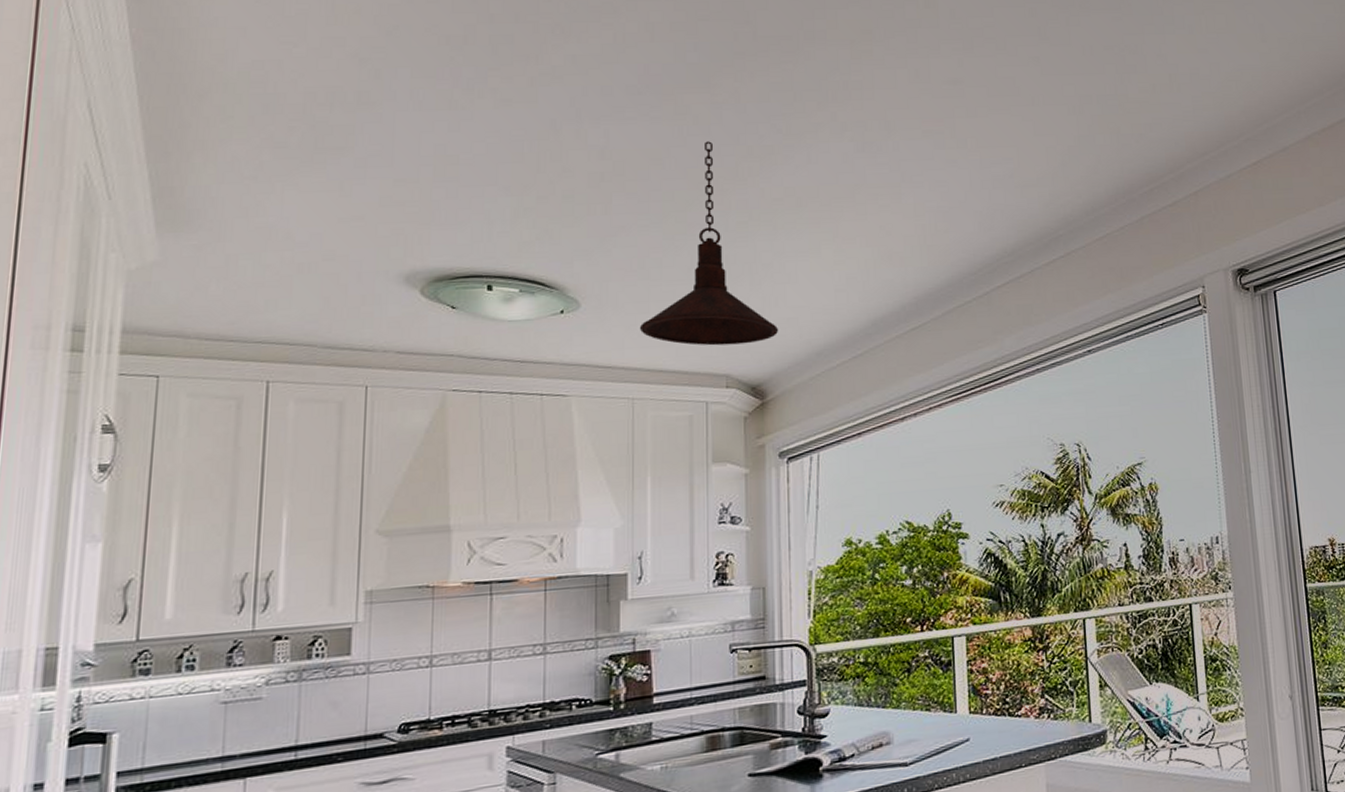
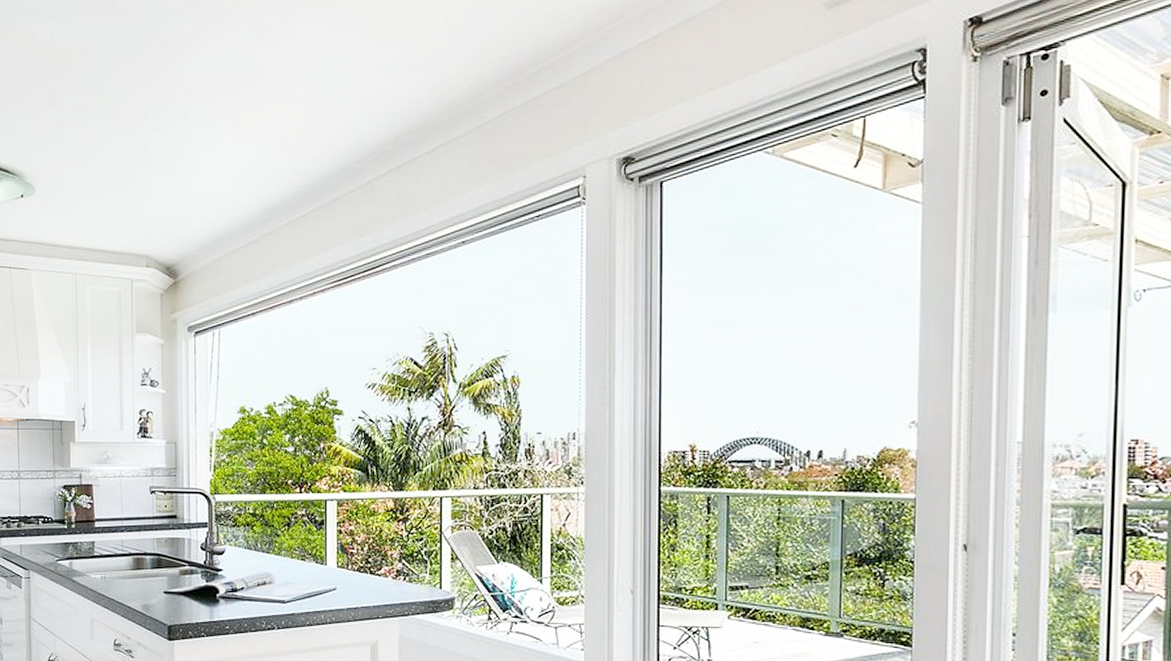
pendant light: present [639,141,779,346] -> none [79,34,189,229]

